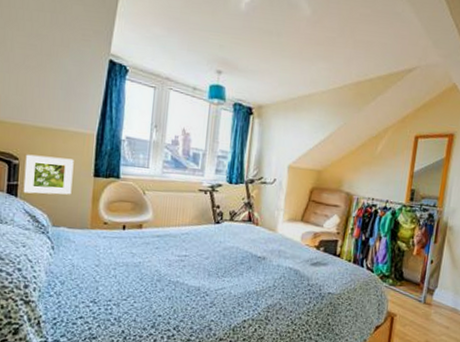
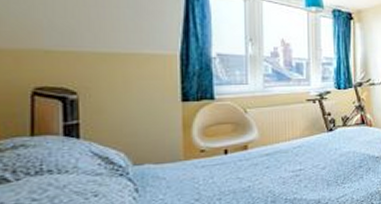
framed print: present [23,154,74,195] -> none [86,85,155,132]

